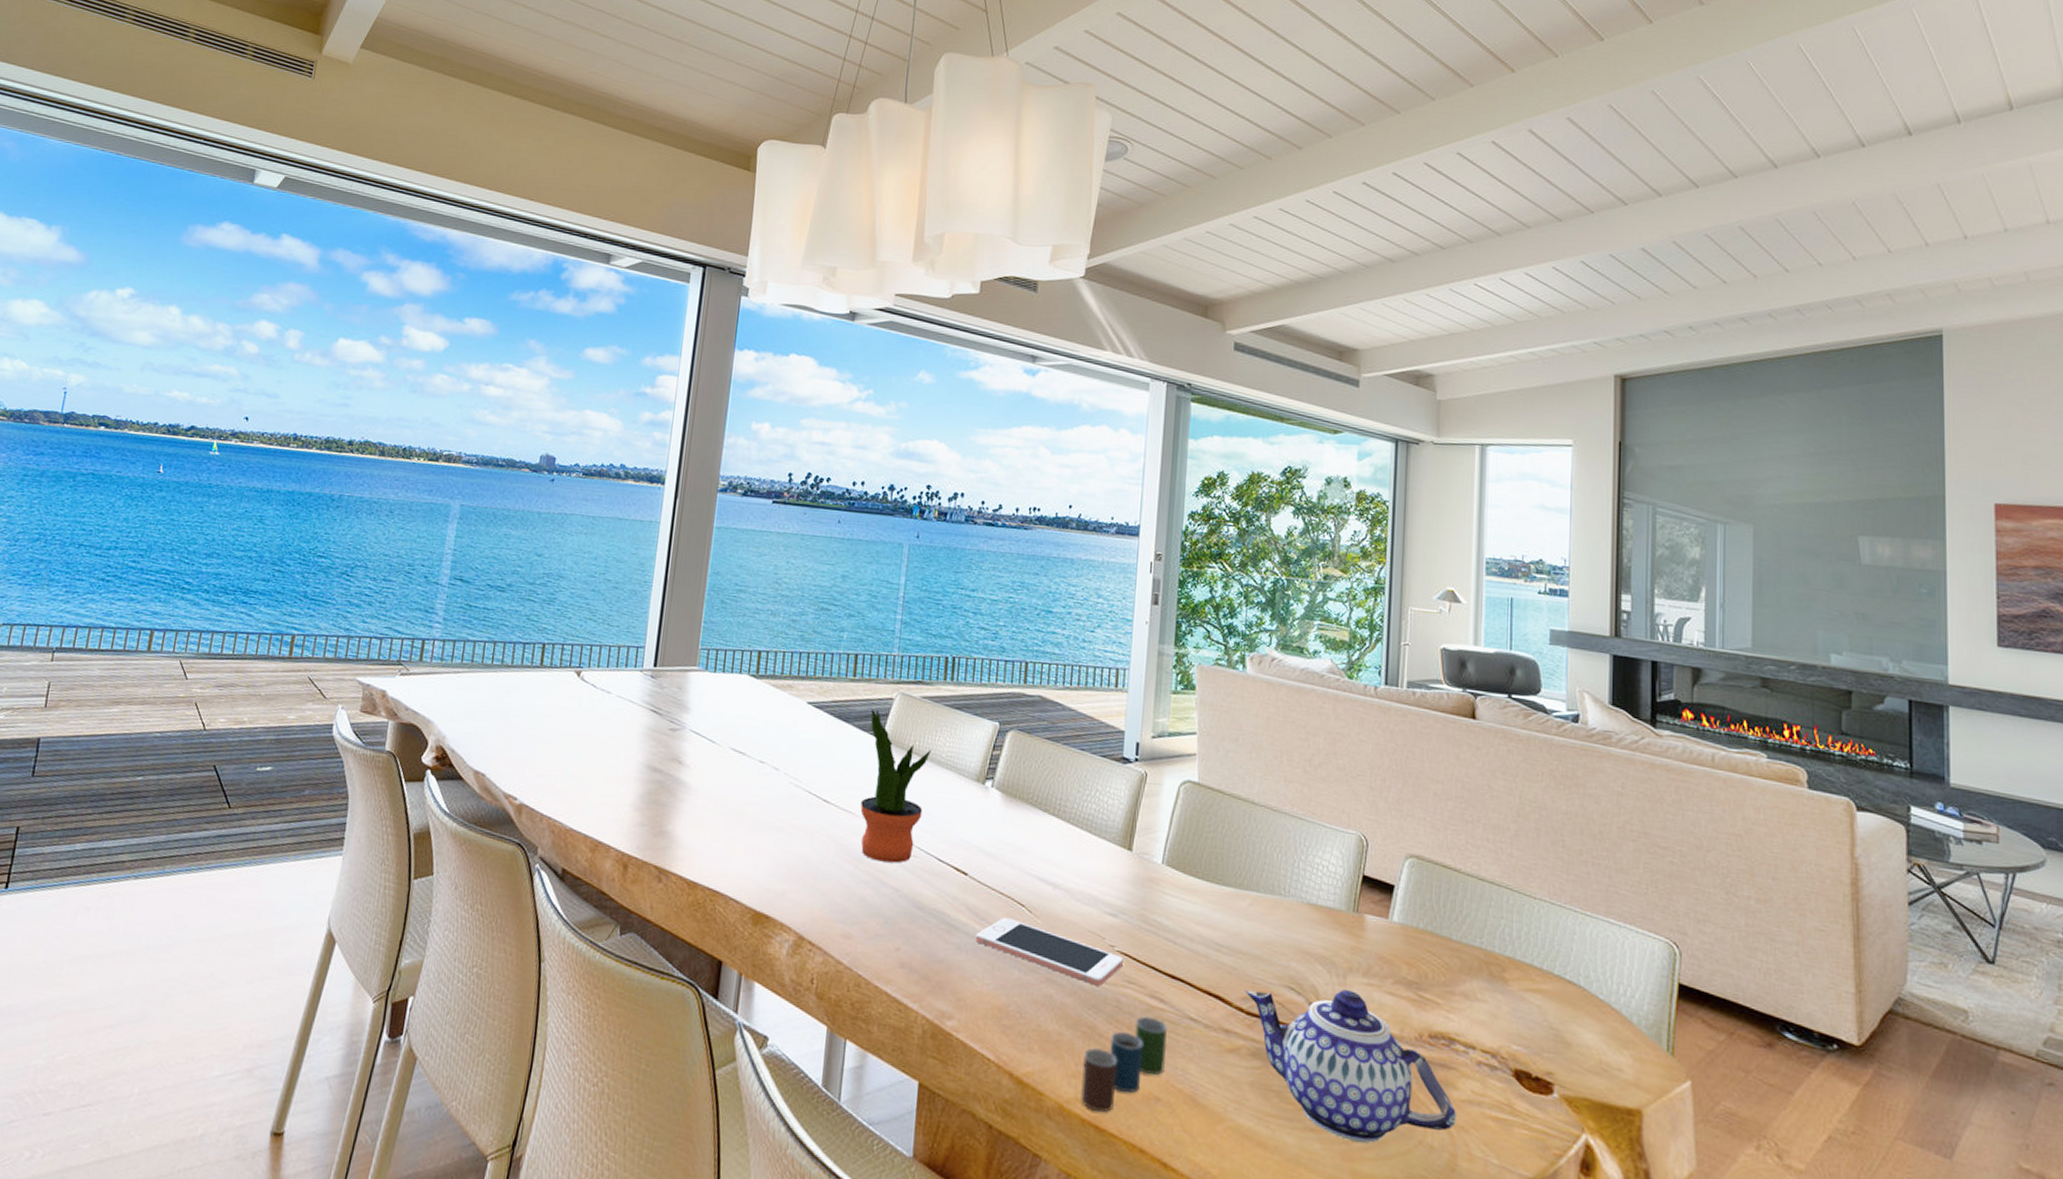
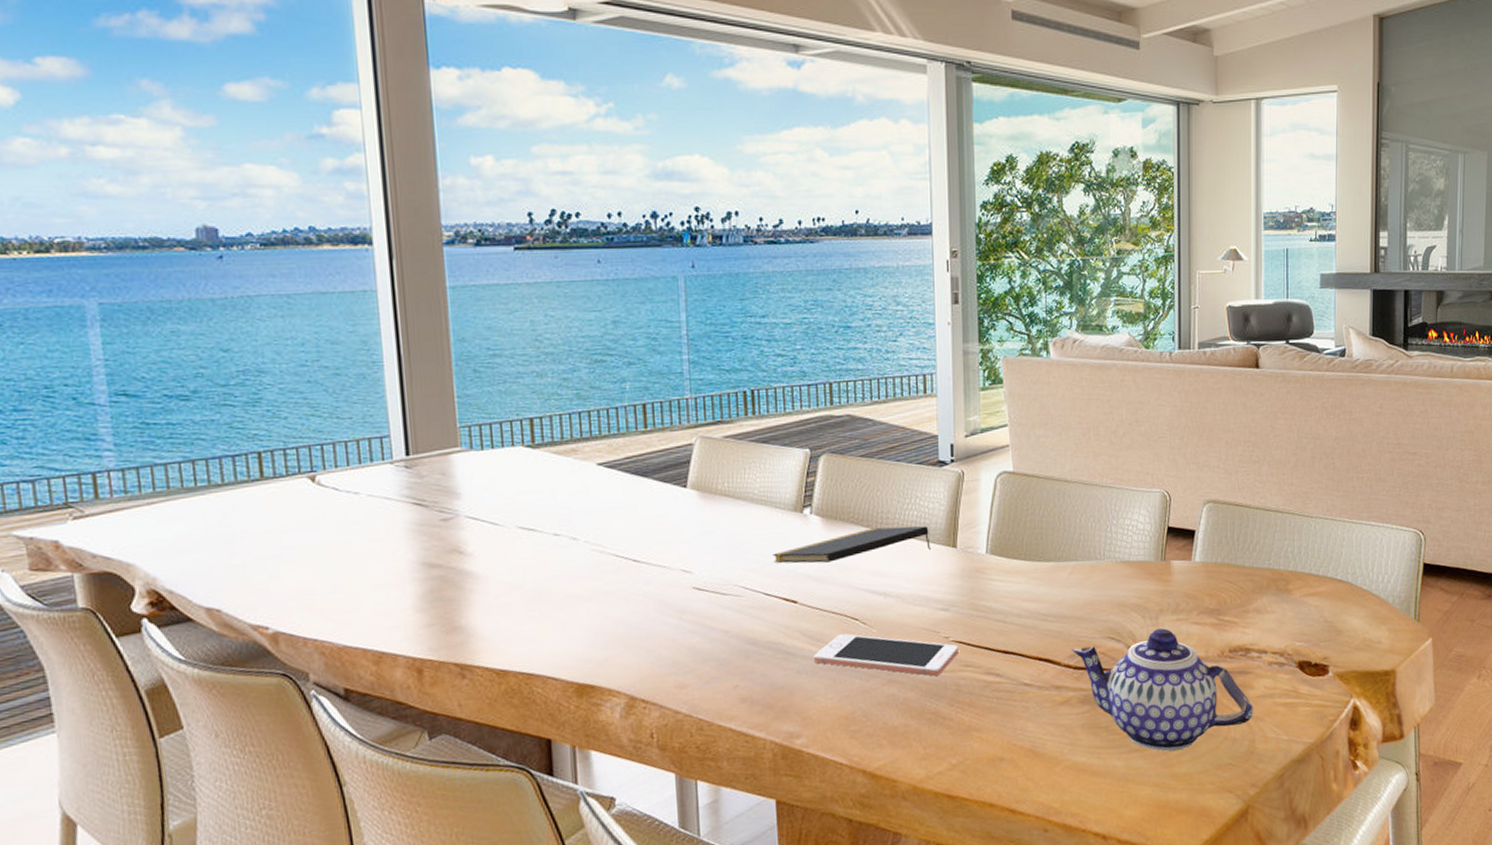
potted plant: present [860,710,932,863] -> none [670,459,743,609]
notepad: none [950,813,1106,849] -> present [773,526,931,564]
cup: present [1081,1016,1167,1113] -> none [930,691,1006,784]

